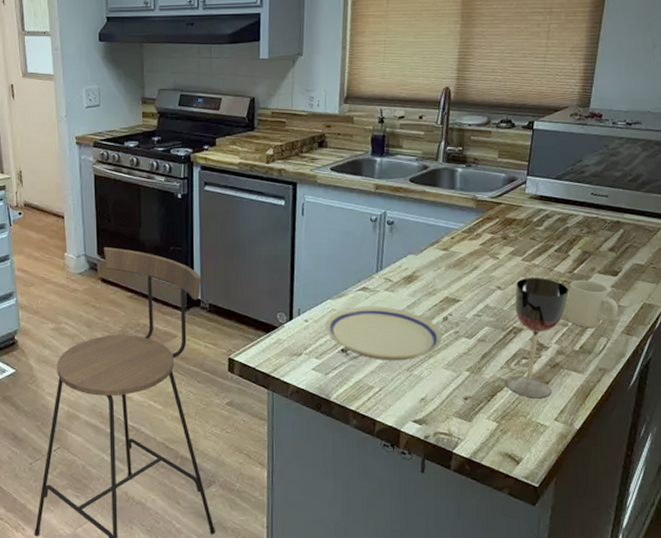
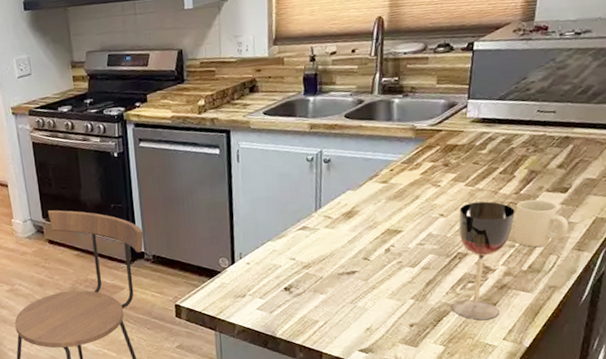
plate: present [326,306,443,361] -> none [267,243,386,296]

